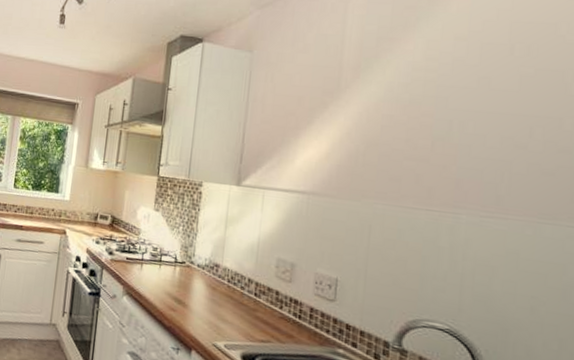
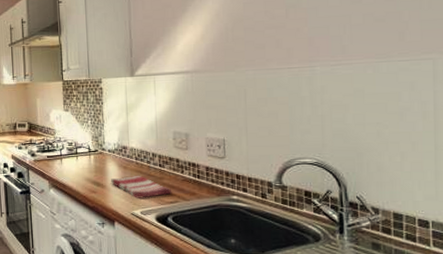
dish towel: none [195,298,266,331] -> present [111,175,172,198]

